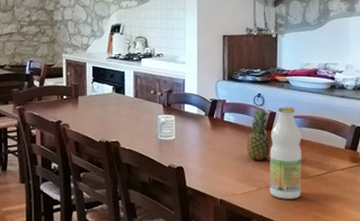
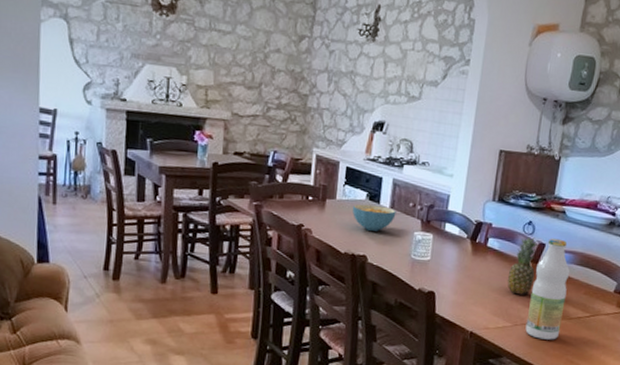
cereal bowl: none [101,96,140,119] -> present [352,204,396,231]

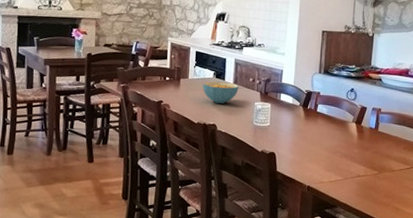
fruit: present [507,237,538,295] -> none [336,102,361,152]
bottle: present [525,238,570,340] -> none [355,102,389,190]

